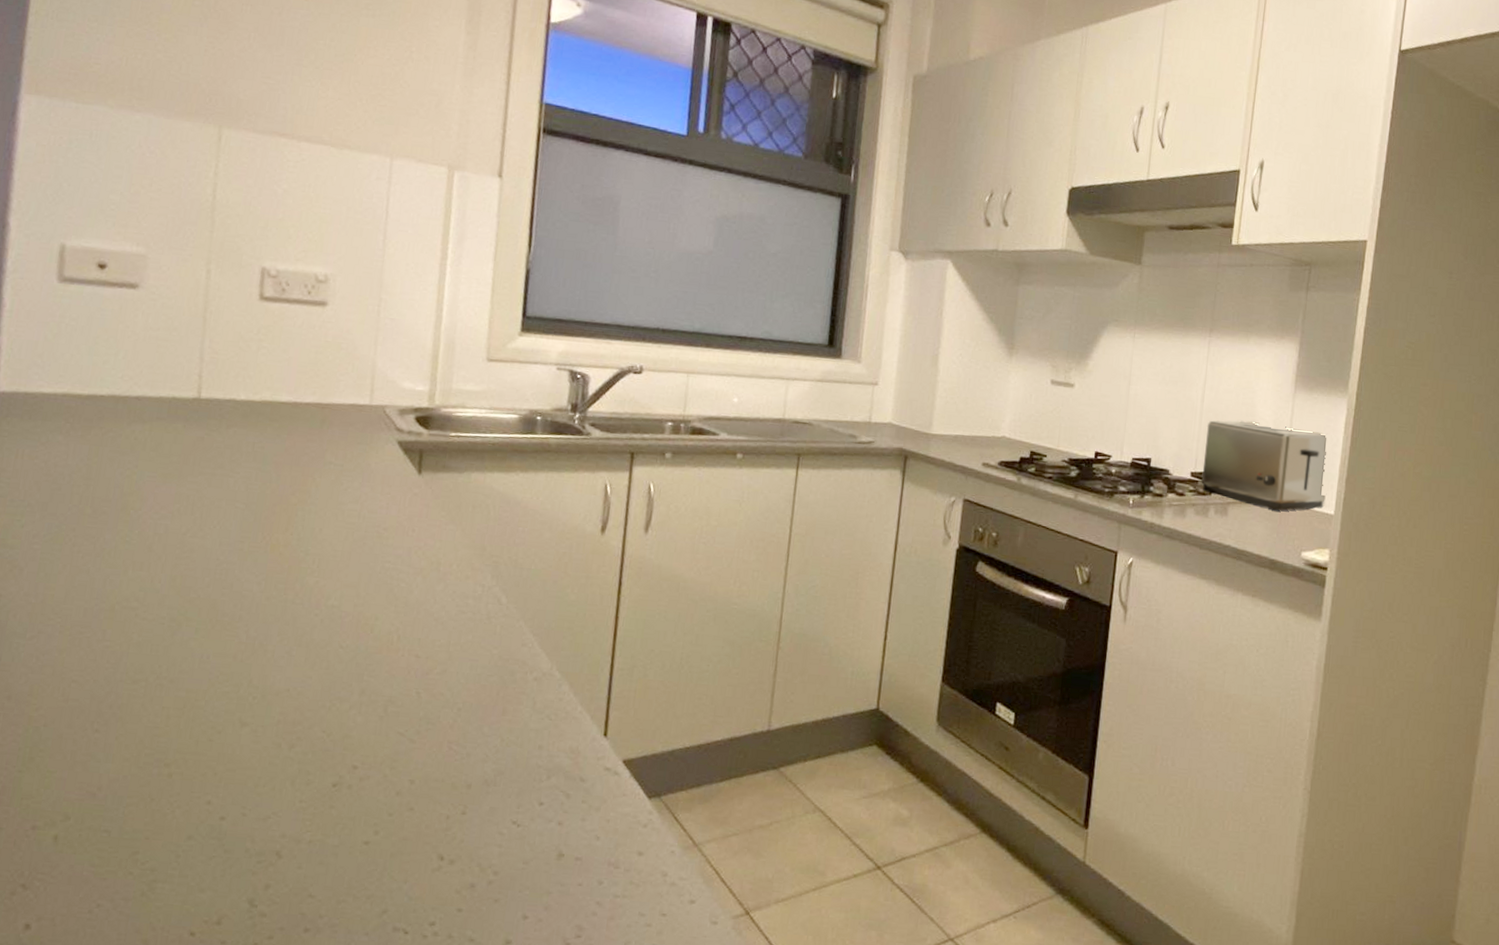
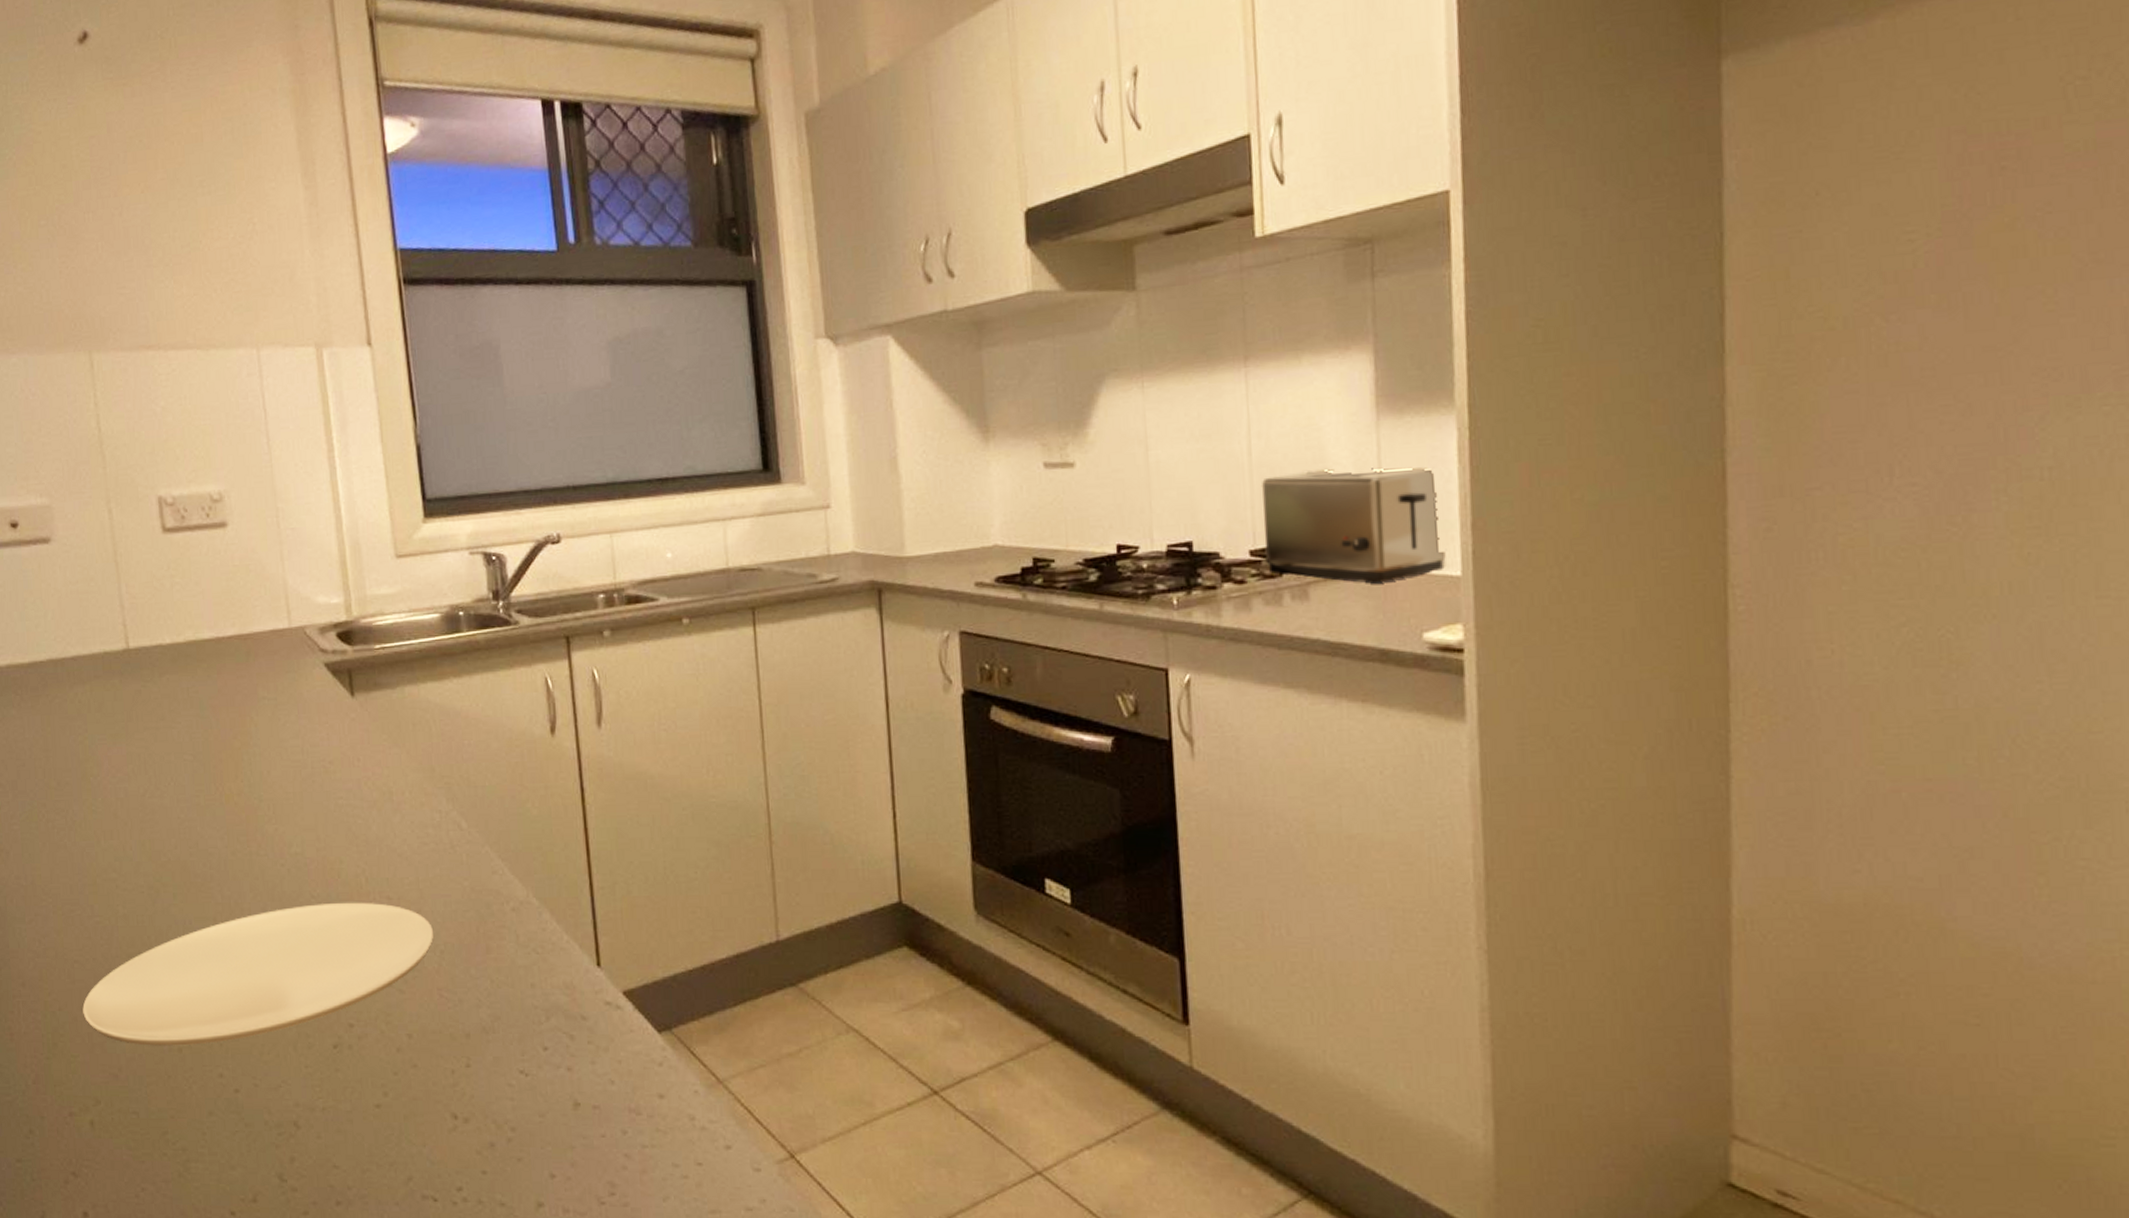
plate: none [70,653,455,772] -> present [82,902,434,1046]

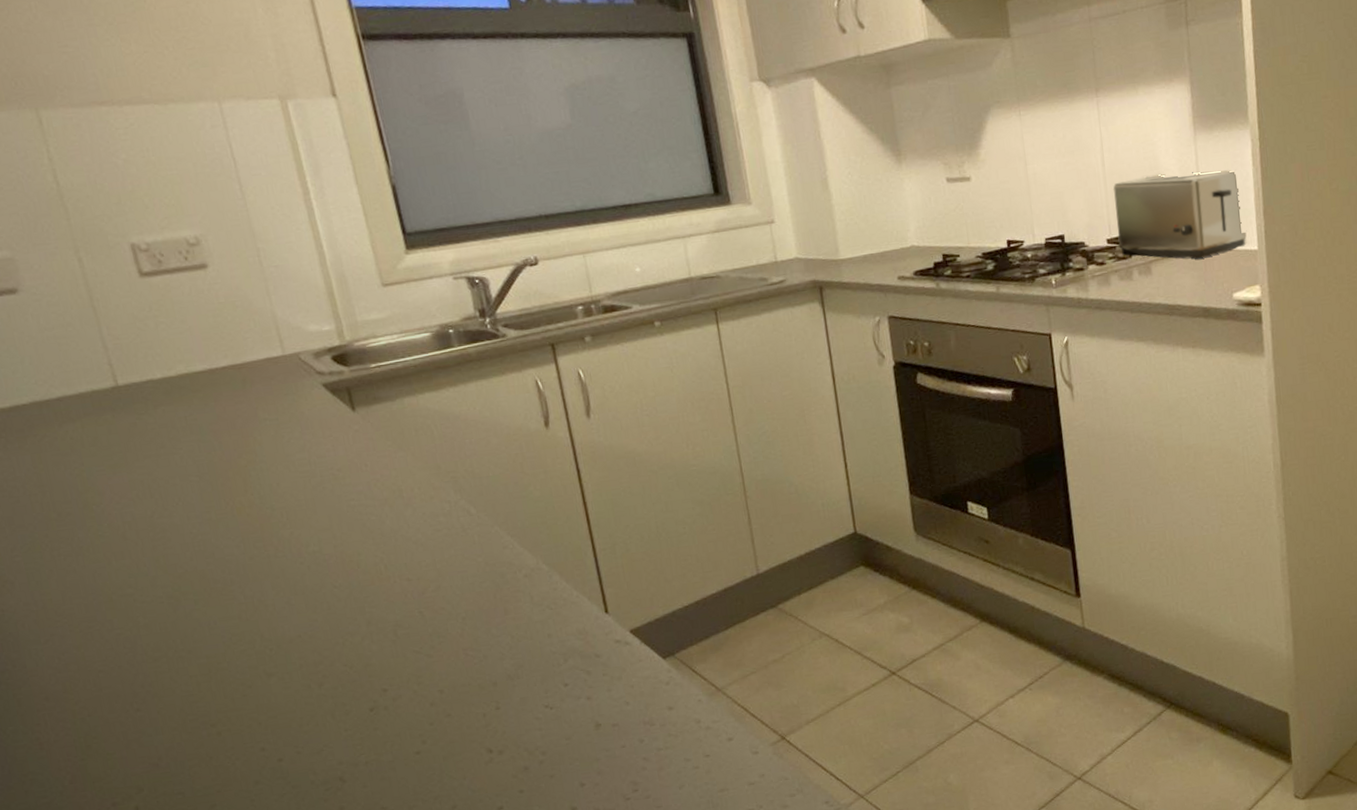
plate: present [82,902,434,1046] -> none [113,585,455,735]

